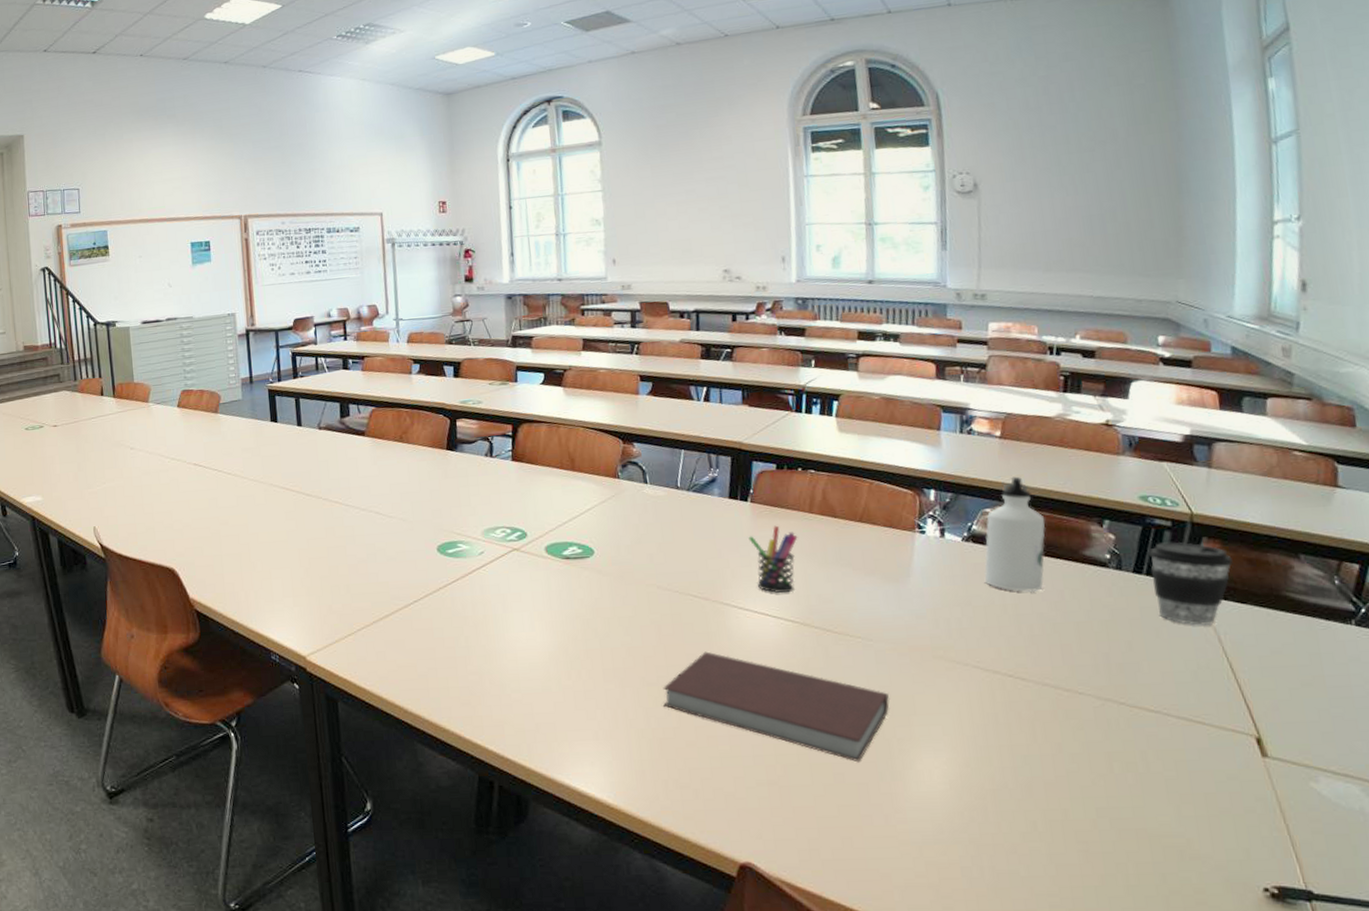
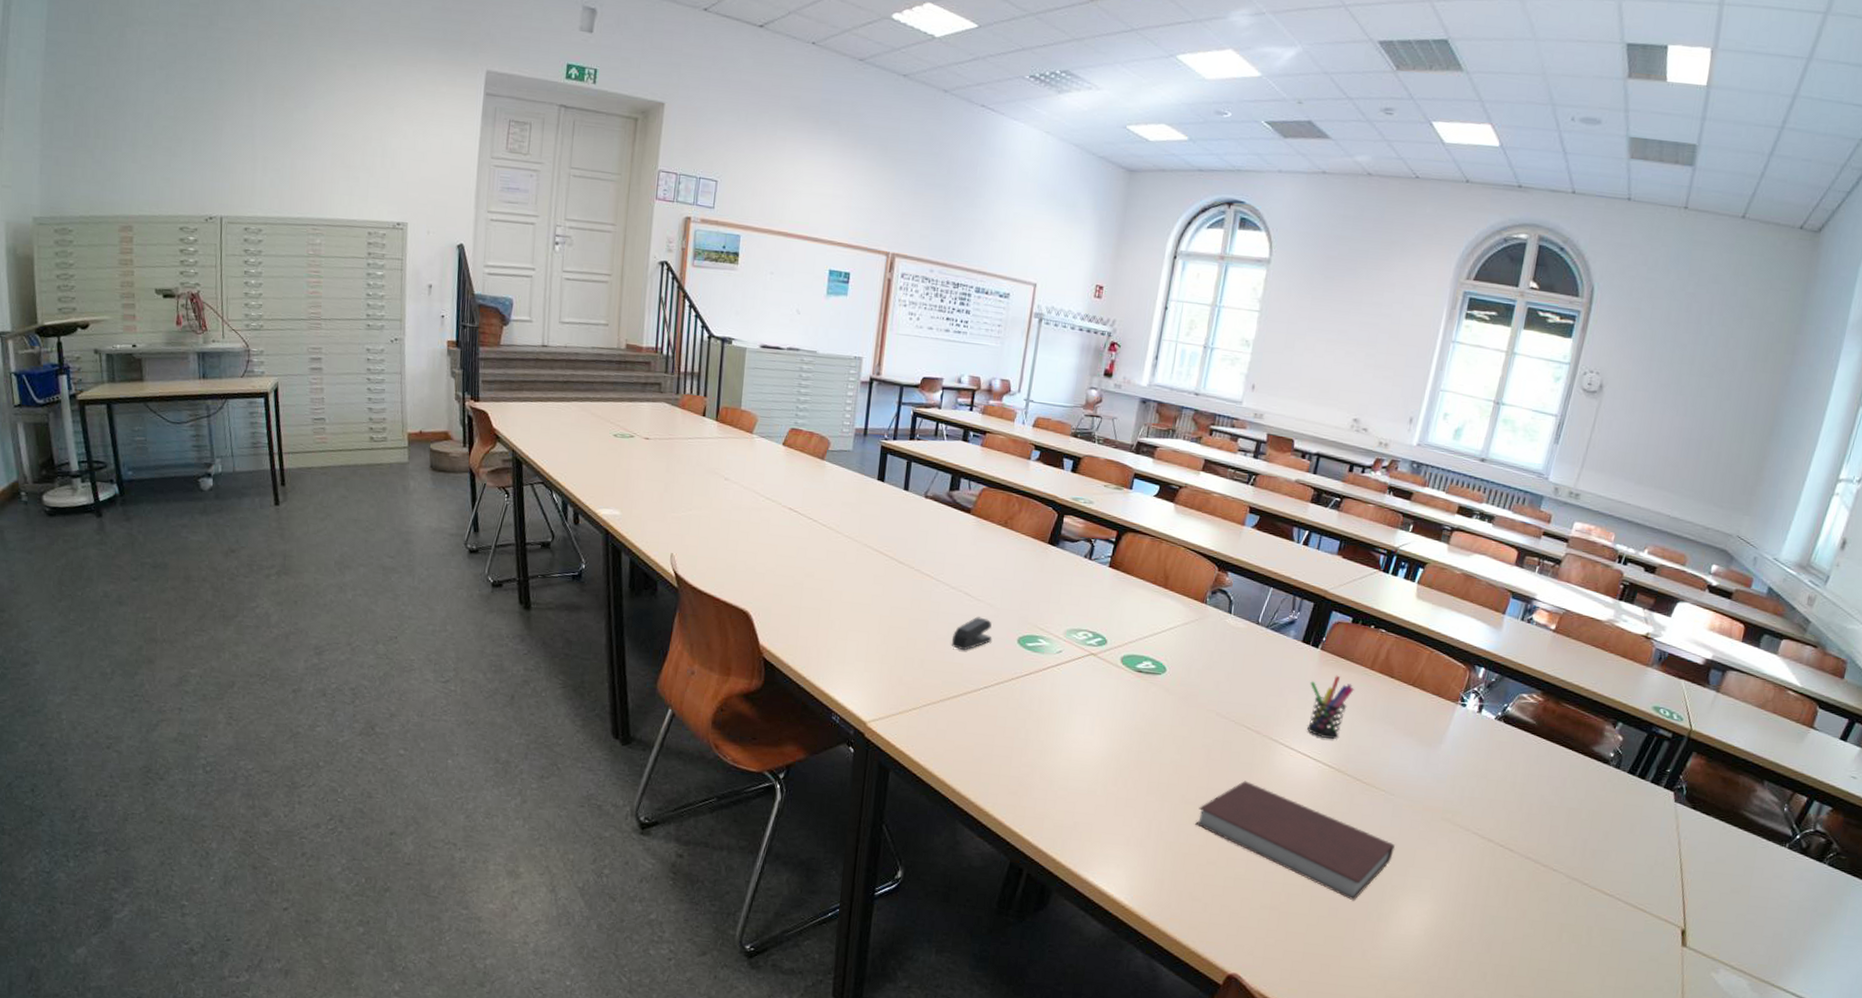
stapler: none [372,533,412,569] -> present [951,617,992,651]
water bottle: present [984,476,1045,593] -> none [1504,669,1570,776]
coffee cup: present [1149,541,1233,626] -> none [1637,750,1711,829]

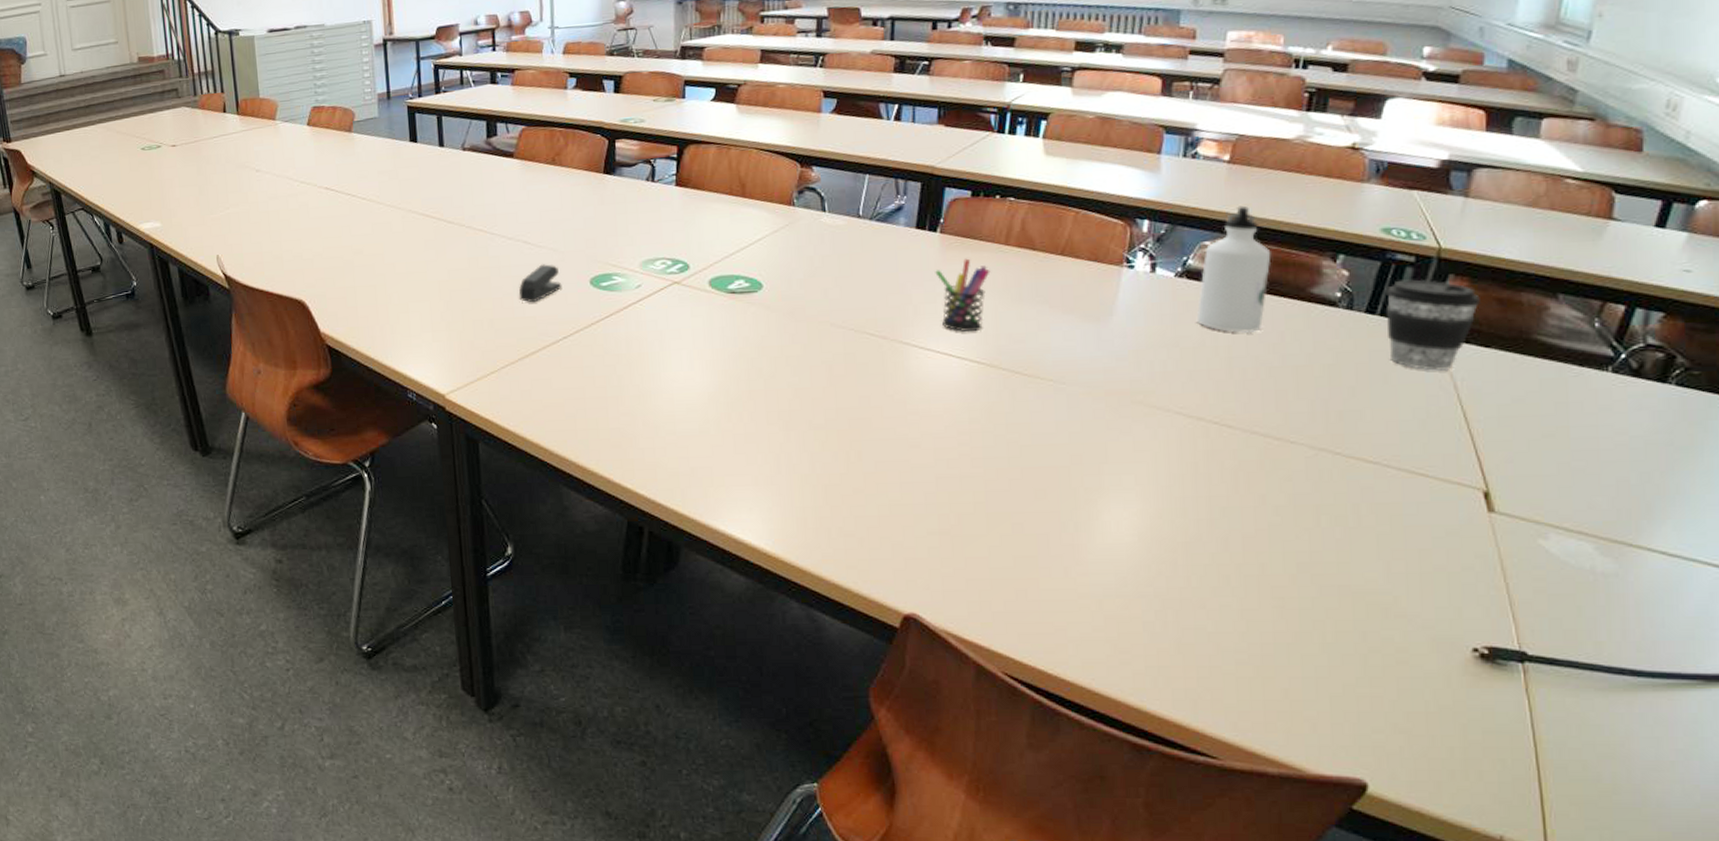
notebook: present [1195,780,1395,901] -> none [831,393,1080,512]
water bottle: none [1504,669,1570,776] -> present [1196,205,1271,334]
coffee cup: none [1637,750,1711,829] -> present [1386,279,1480,371]

